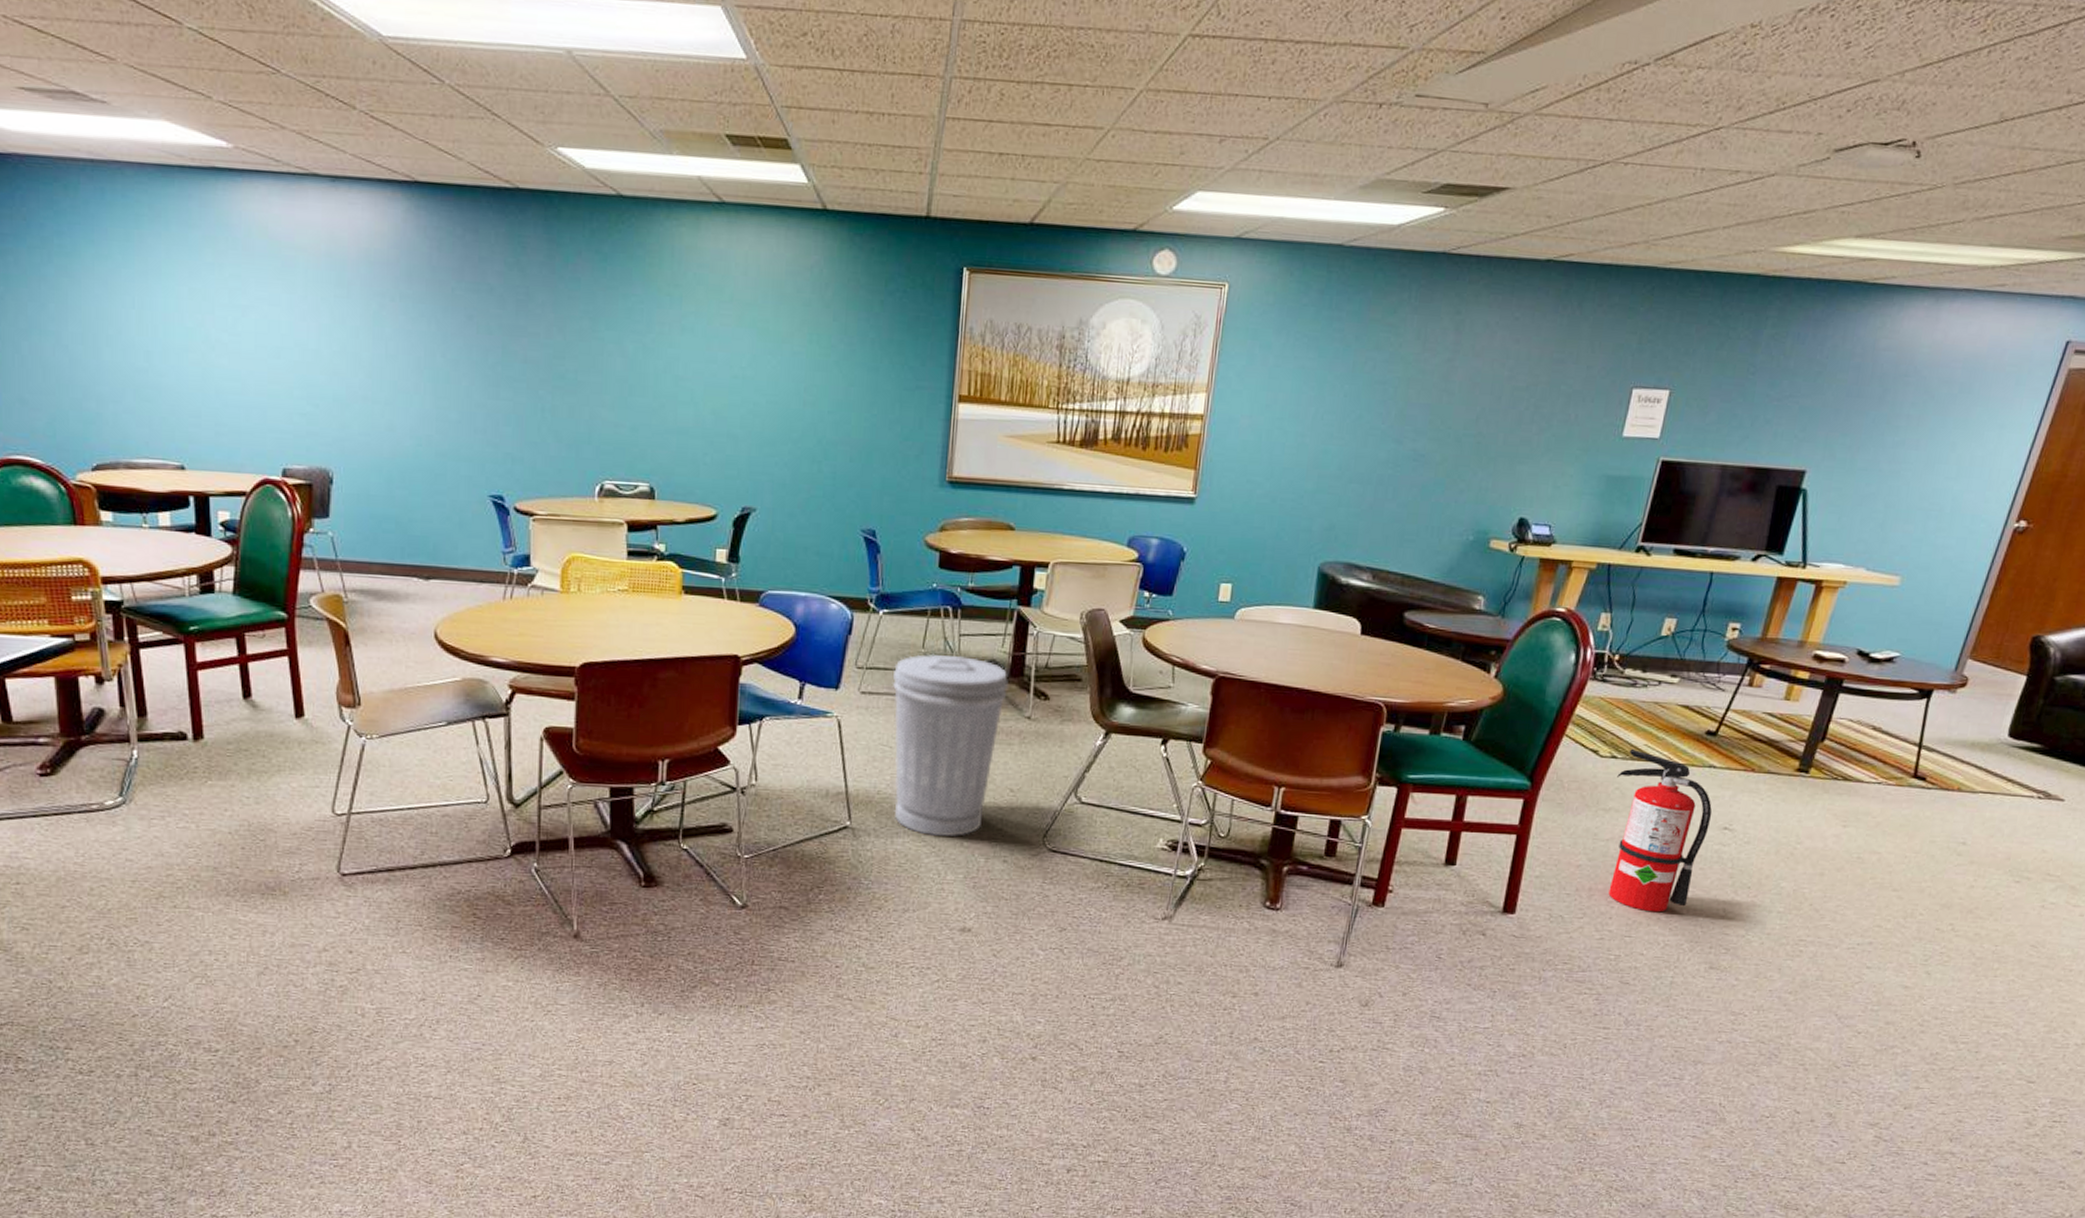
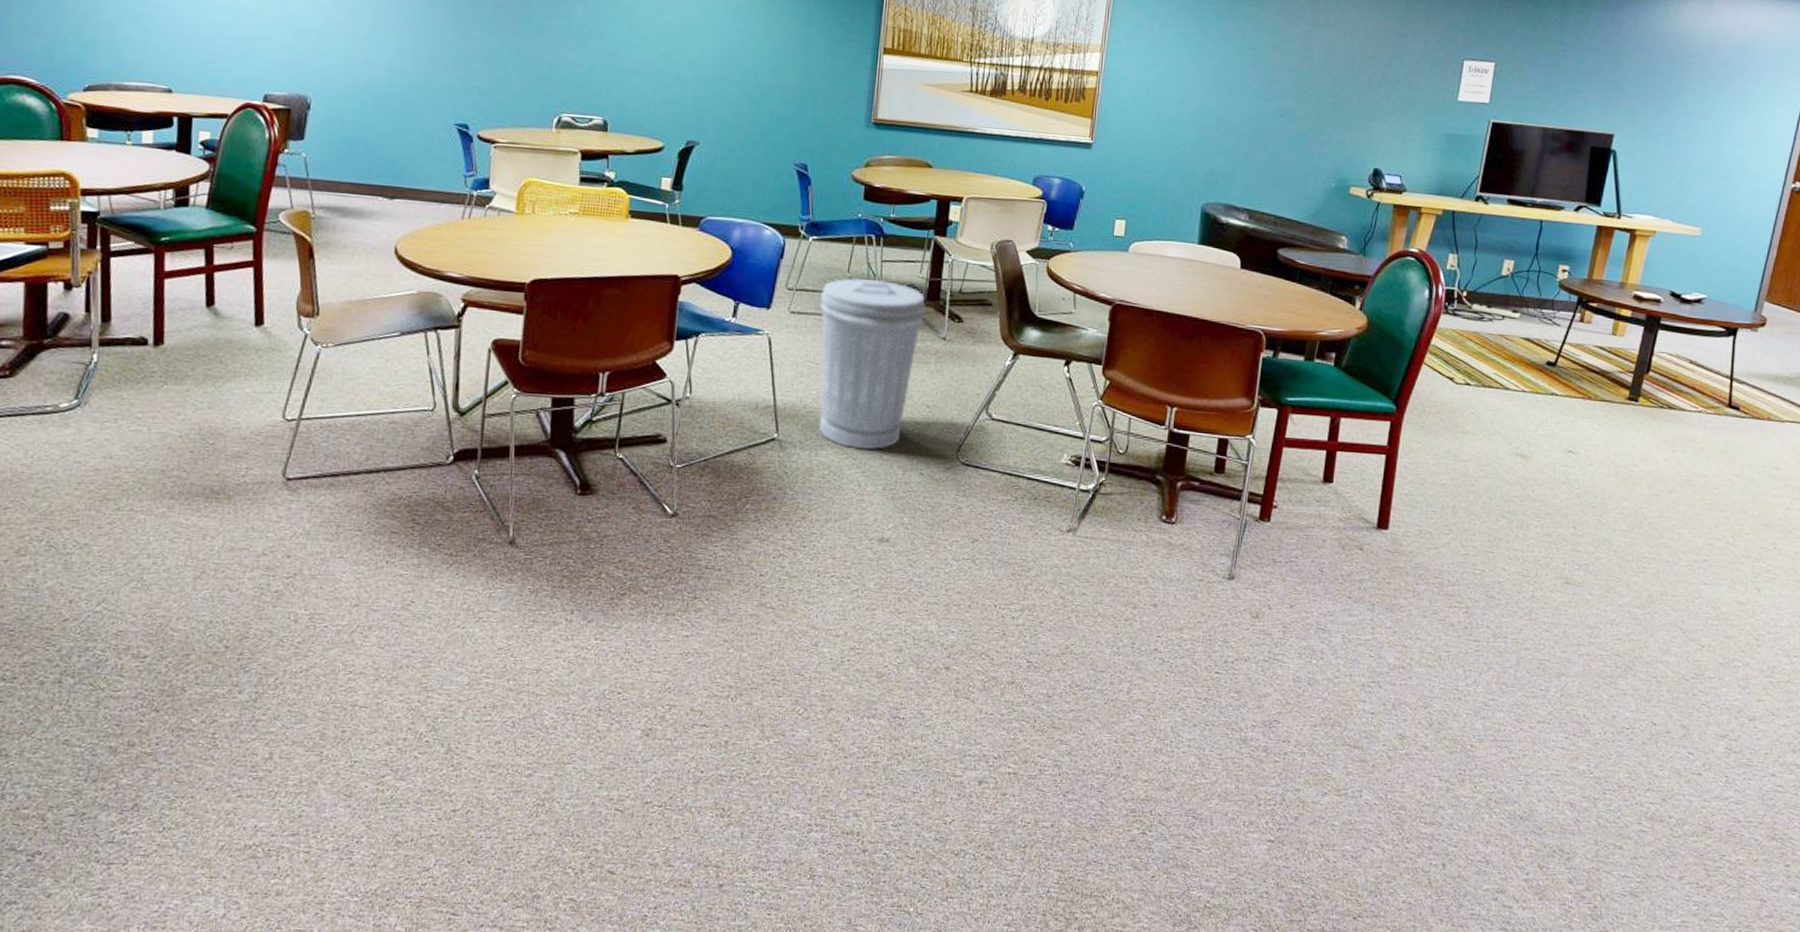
fire extinguisher: present [1608,749,1713,913] -> none [1470,377,1557,530]

